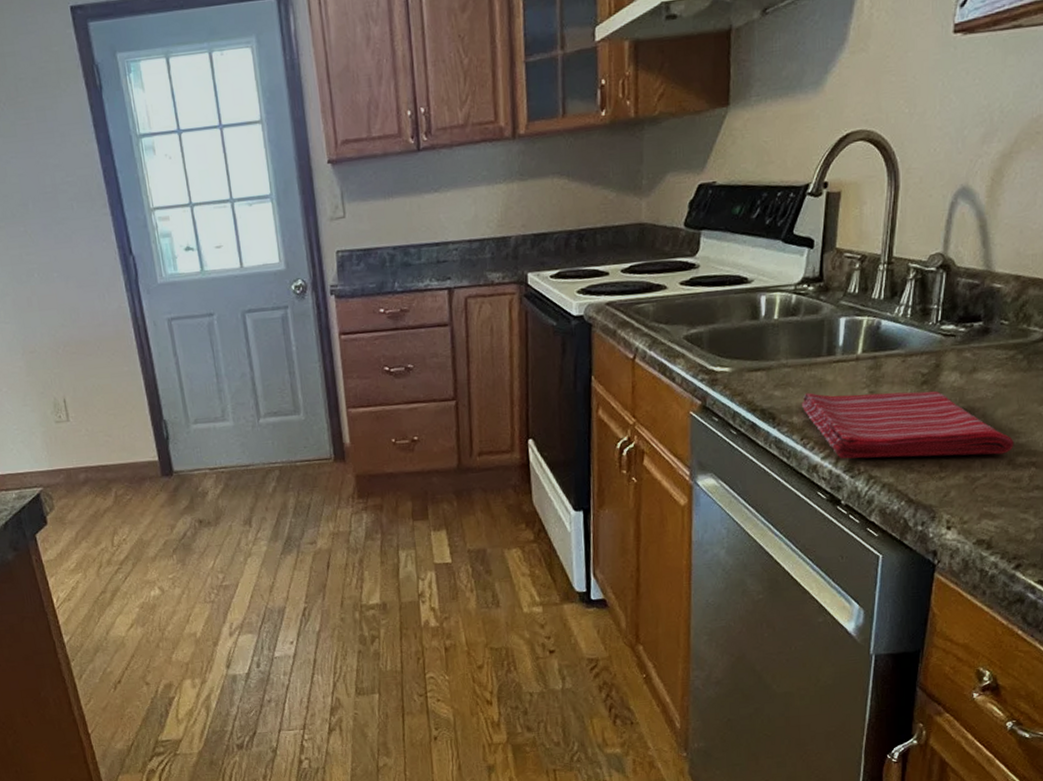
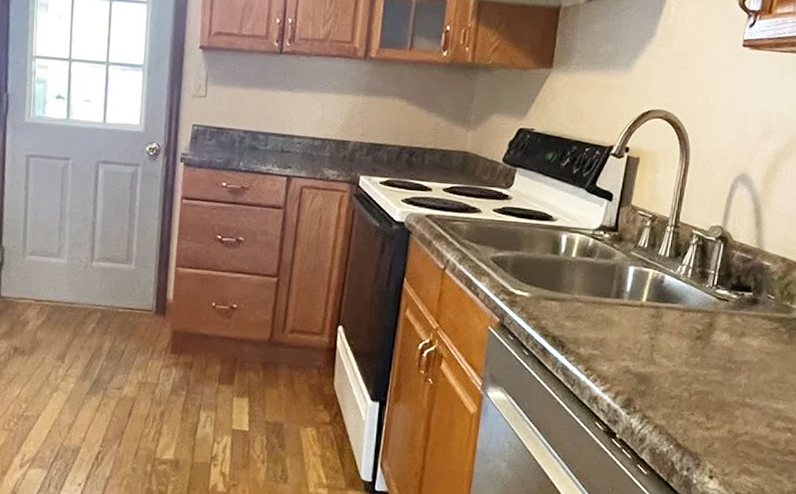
dish towel: present [801,390,1014,459] -> none [588,328,774,416]

